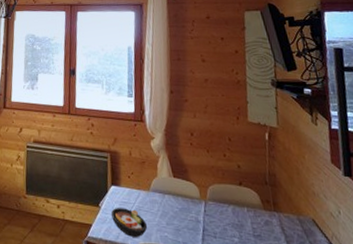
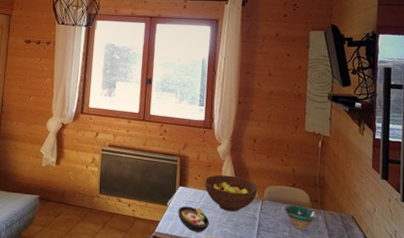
fruit bowl: none [138,173,200,214] -> present [204,175,258,212]
bowl: none [232,206,271,235] -> present [285,205,317,229]

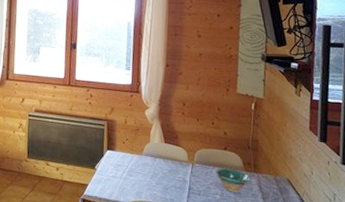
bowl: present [178,206,210,232] -> none [106,170,139,195]
fruit bowl: present [204,175,258,212] -> none [132,139,188,175]

